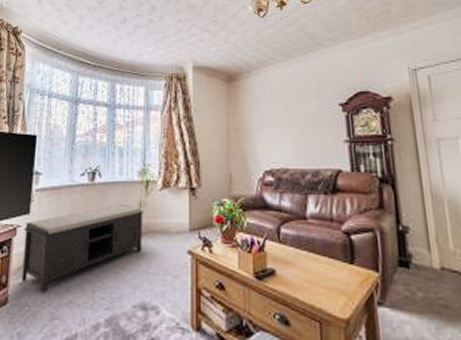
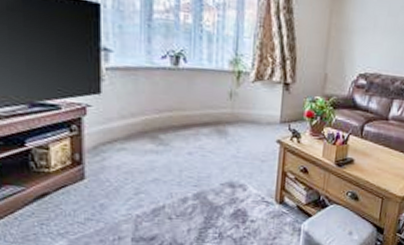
bench: present [21,205,144,294] -> none [95,92,235,171]

